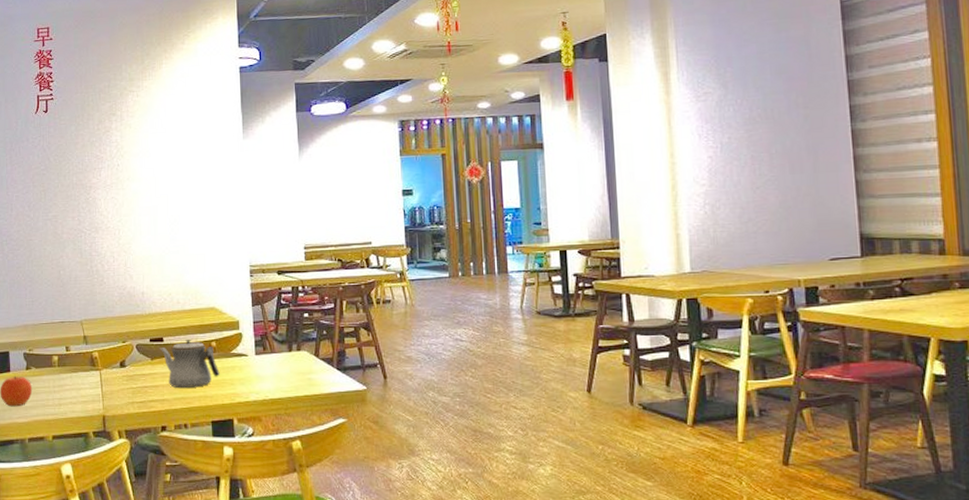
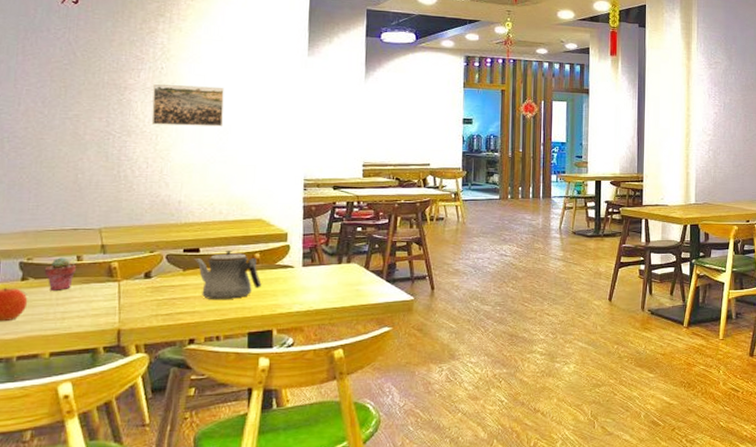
potted succulent: none [42,348,67,379] -> present [44,257,77,291]
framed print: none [113,178,174,220] -> present [151,83,224,127]

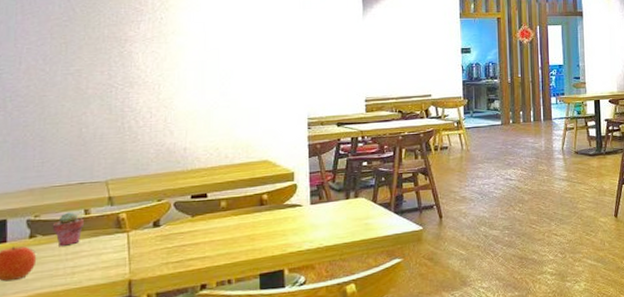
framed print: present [151,83,224,127] -> none [153,33,225,75]
teapot: present [193,251,262,299] -> none [201,194,271,244]

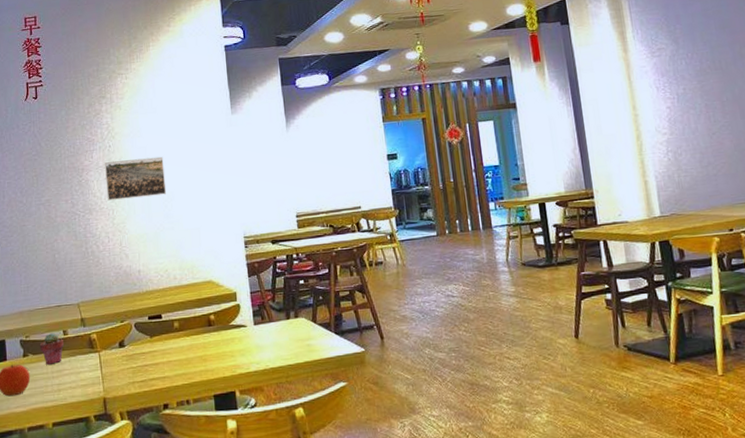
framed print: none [153,33,225,75] -> present [105,156,167,201]

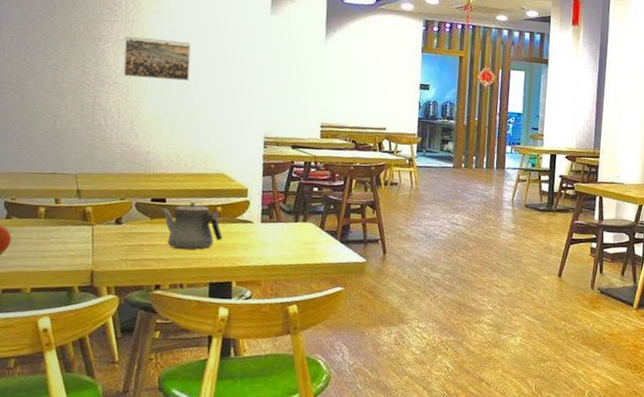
potted succulent: present [39,333,65,365] -> none [26,199,55,231]
teapot: none [157,314,220,364] -> present [160,202,223,250]

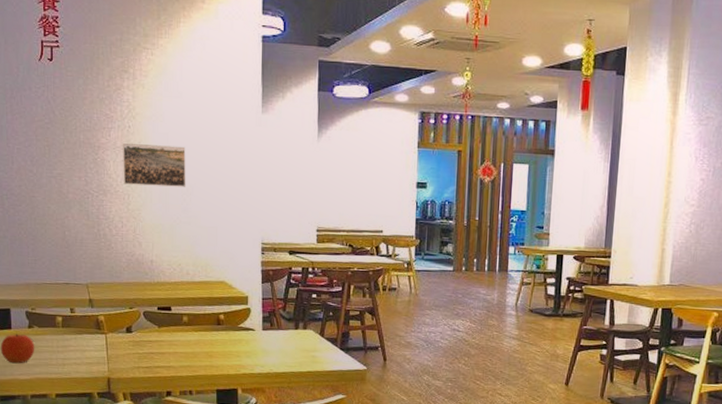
teapot: present [160,202,223,250] -> none [166,311,227,357]

